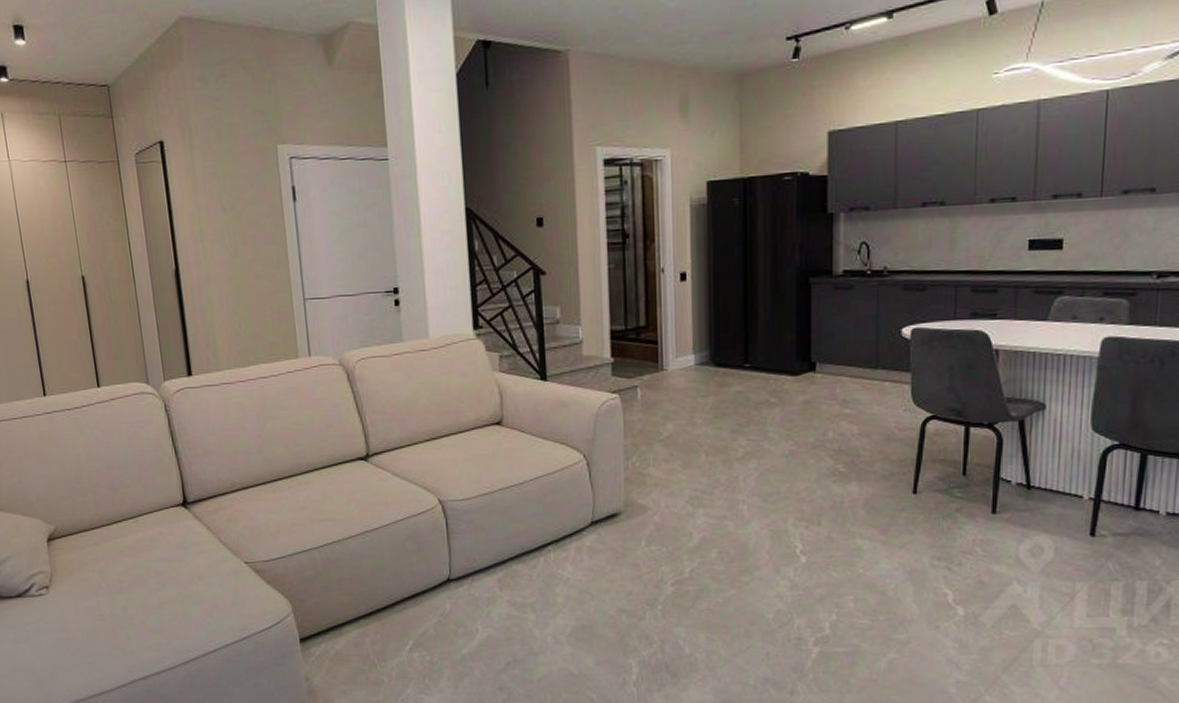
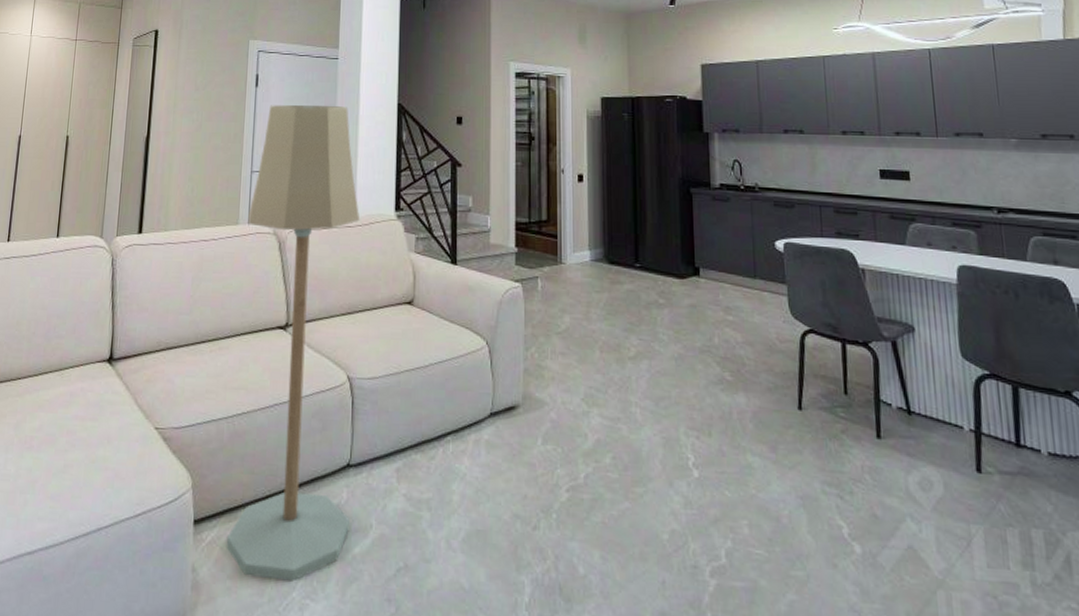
floor lamp: none [308,216,456,681] -> present [226,104,360,582]

